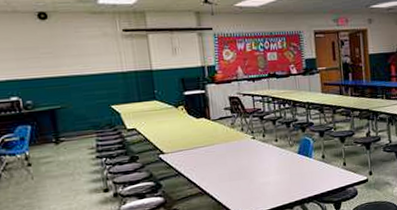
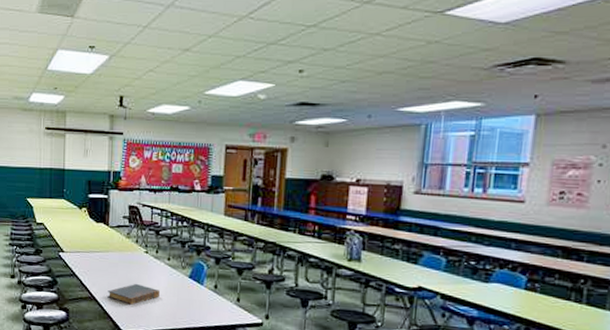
book: none [219,169,272,191] -> present [107,284,160,305]

